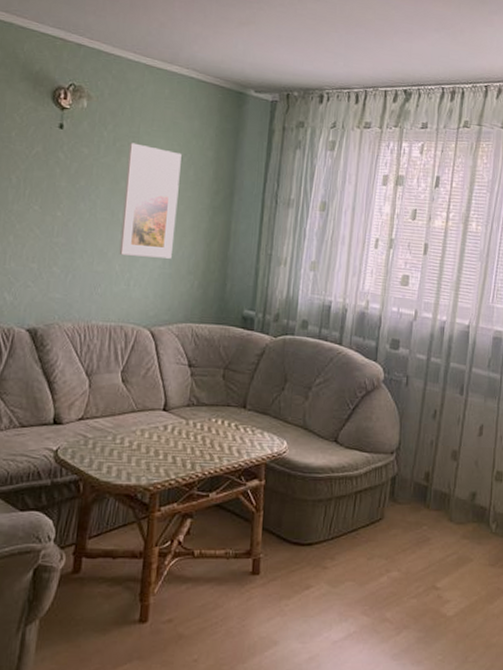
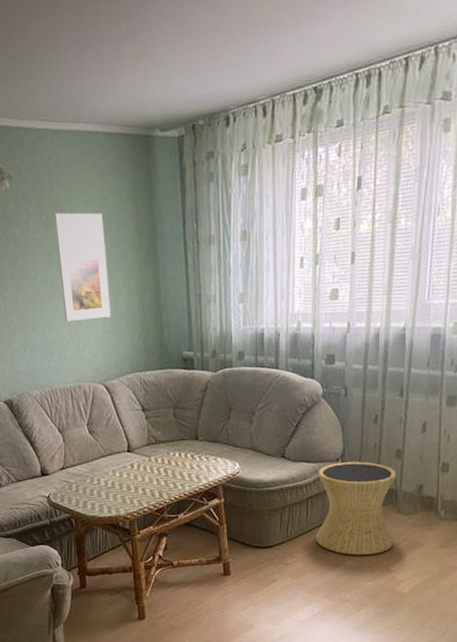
side table: none [360,456,451,566] -> present [315,461,397,556]

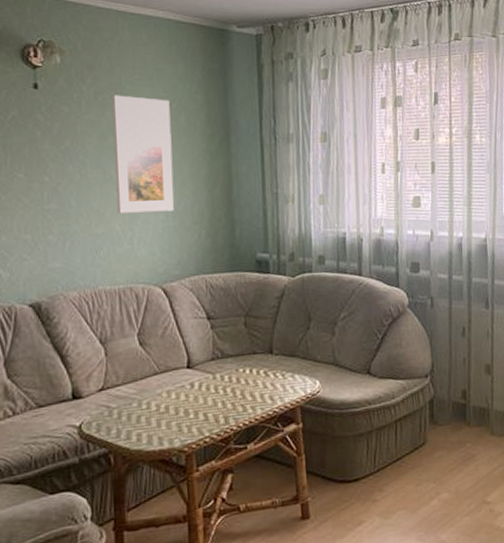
side table: present [315,461,397,556] -> none [406,377,489,486]

